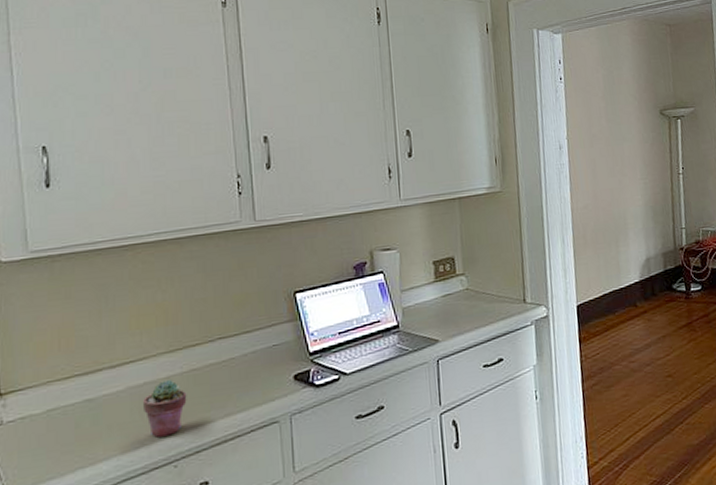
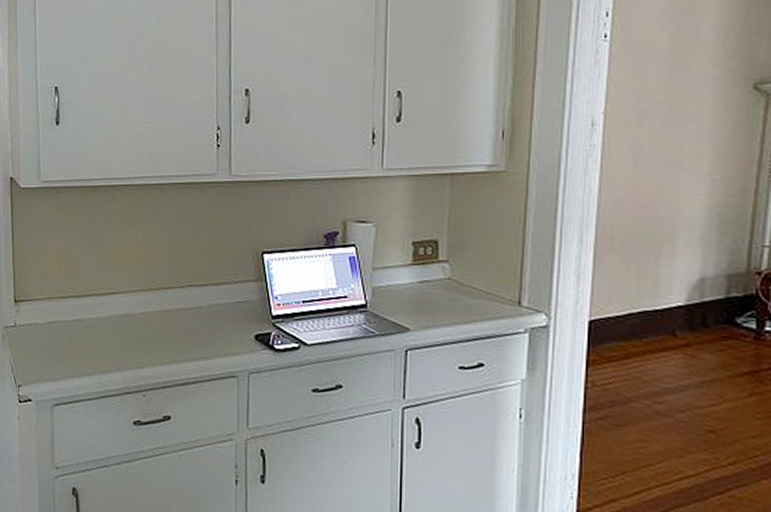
potted succulent: present [143,380,187,438] -> none [121,316,158,367]

